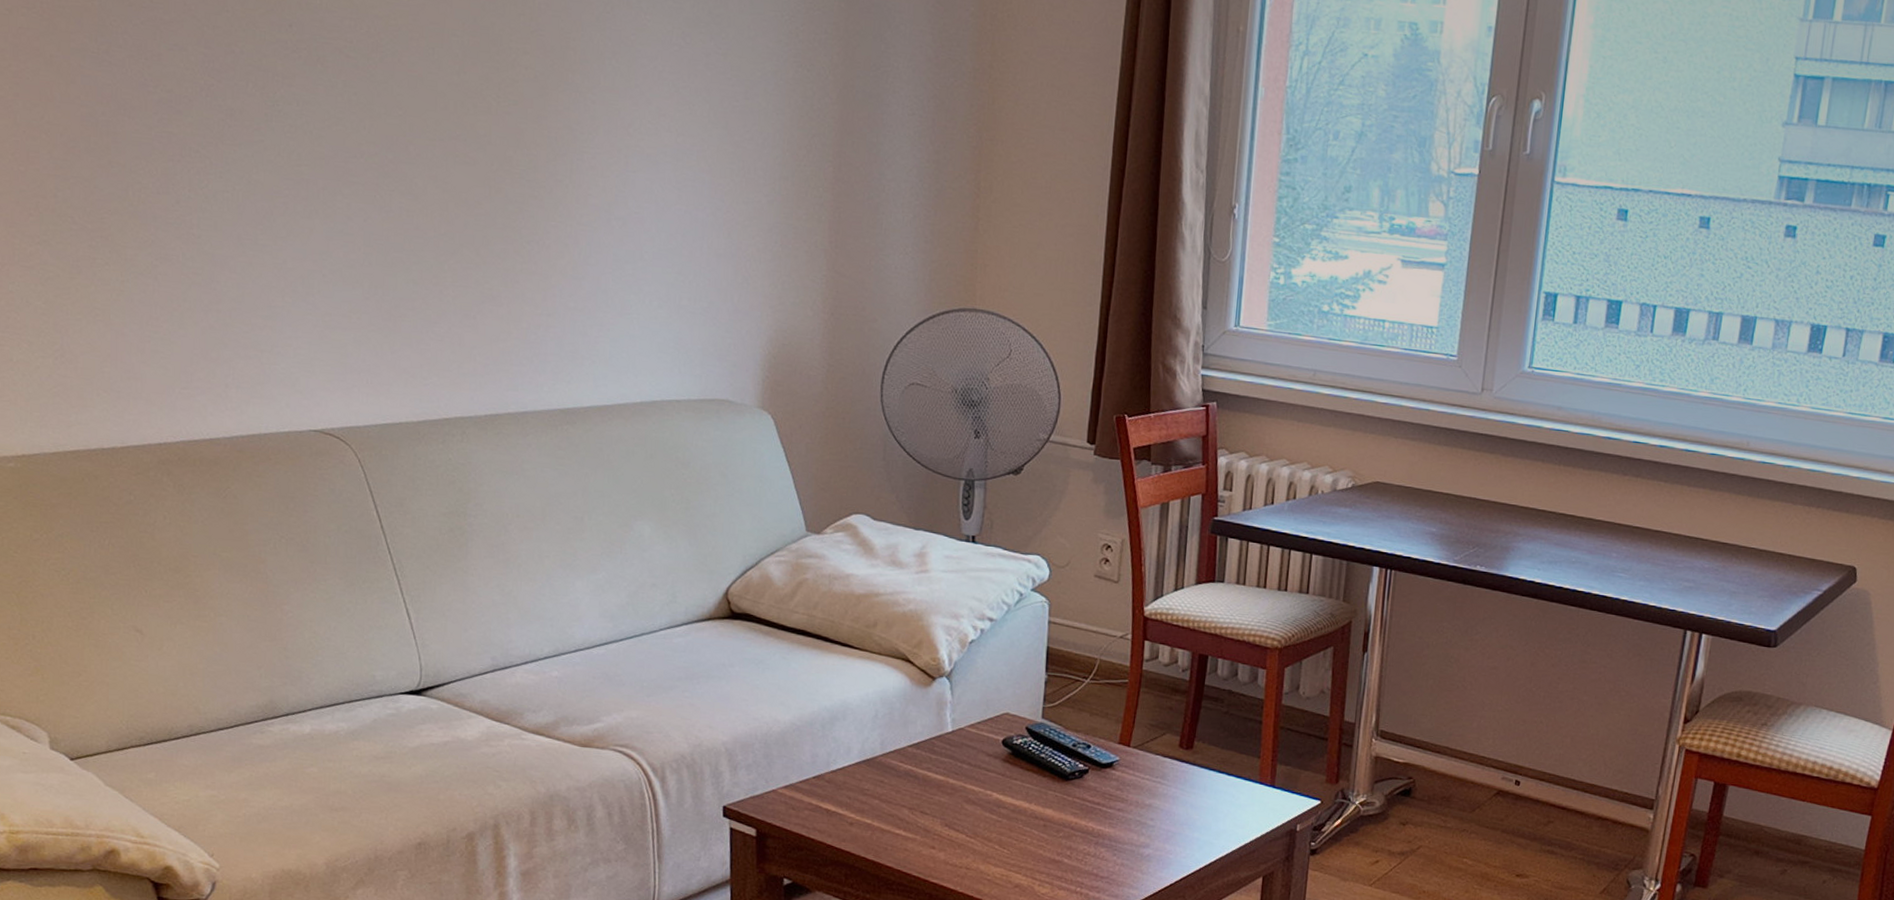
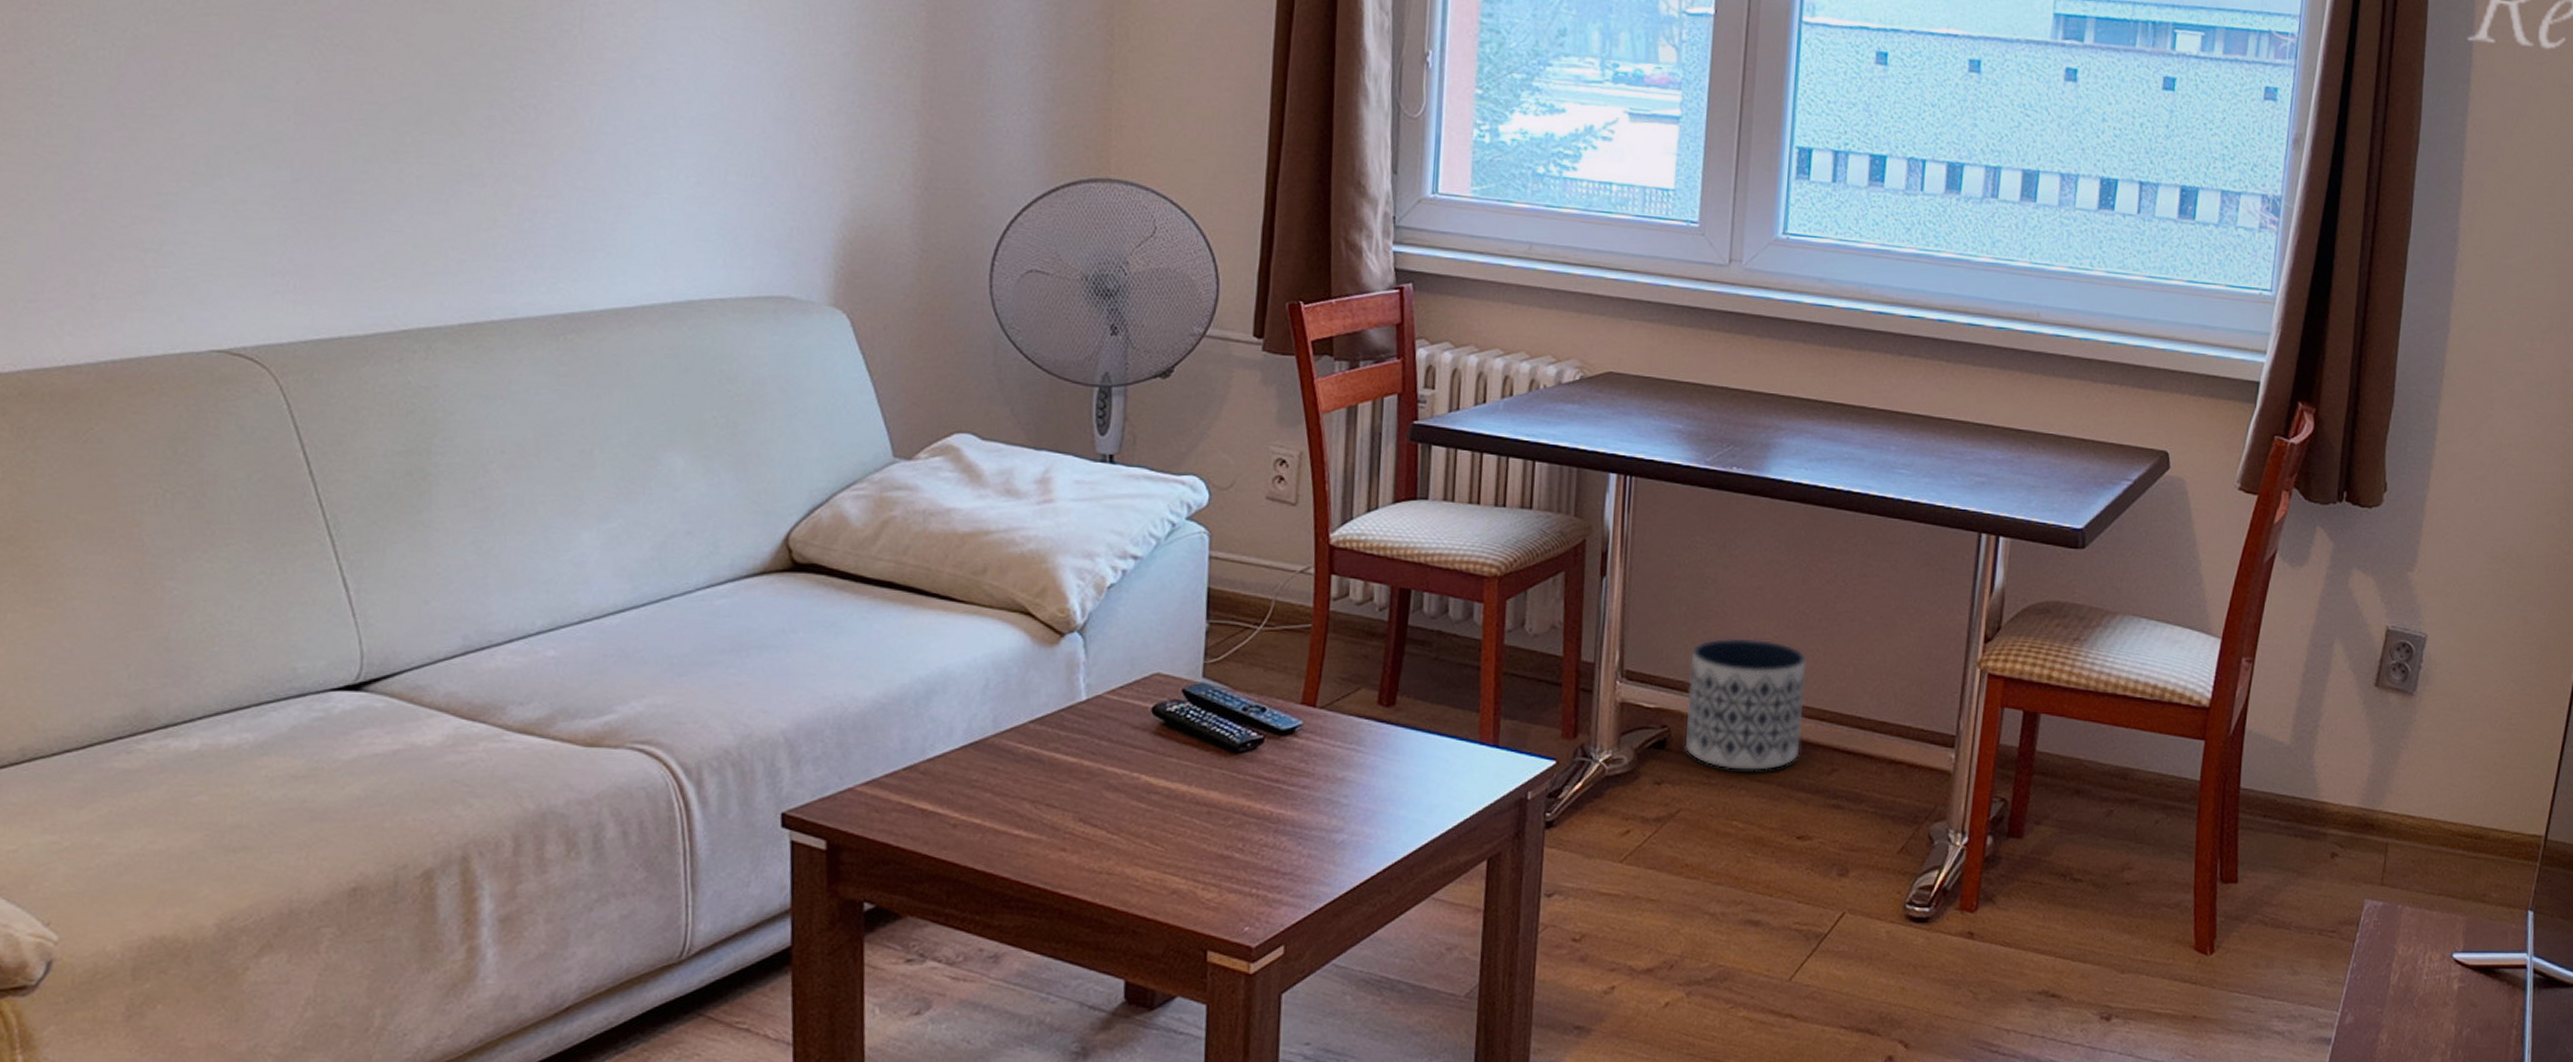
planter: none [1426,708,1531,819] -> present [1684,637,1806,770]

